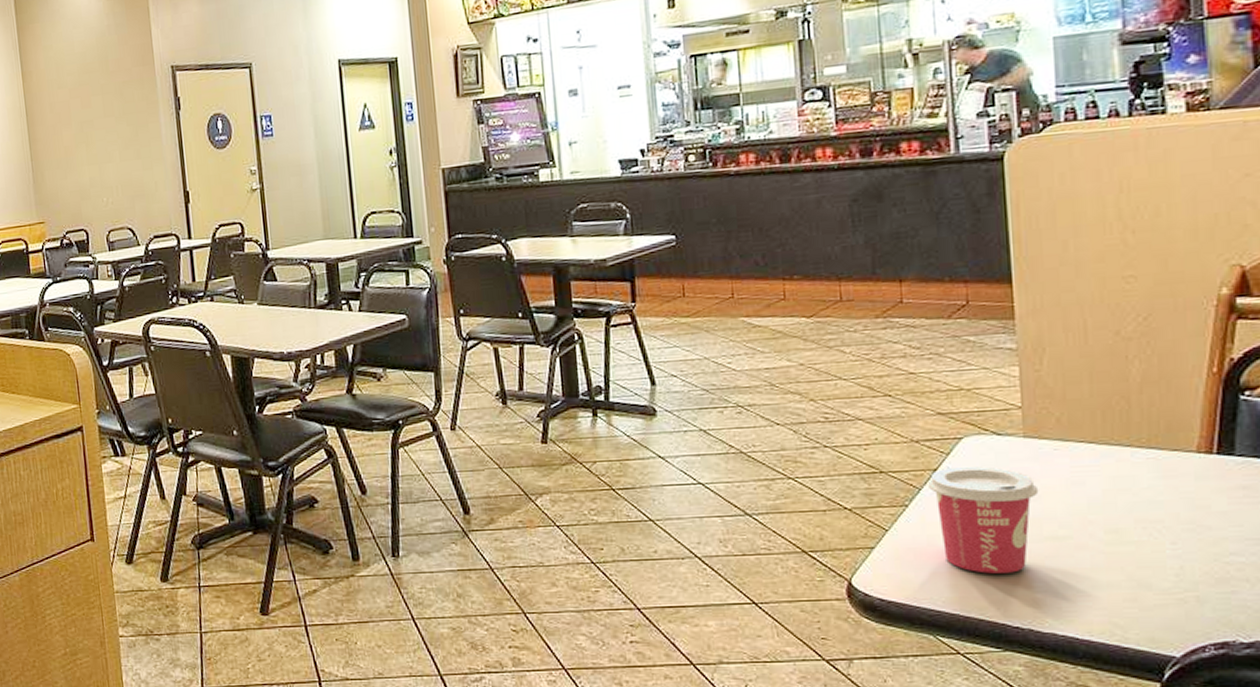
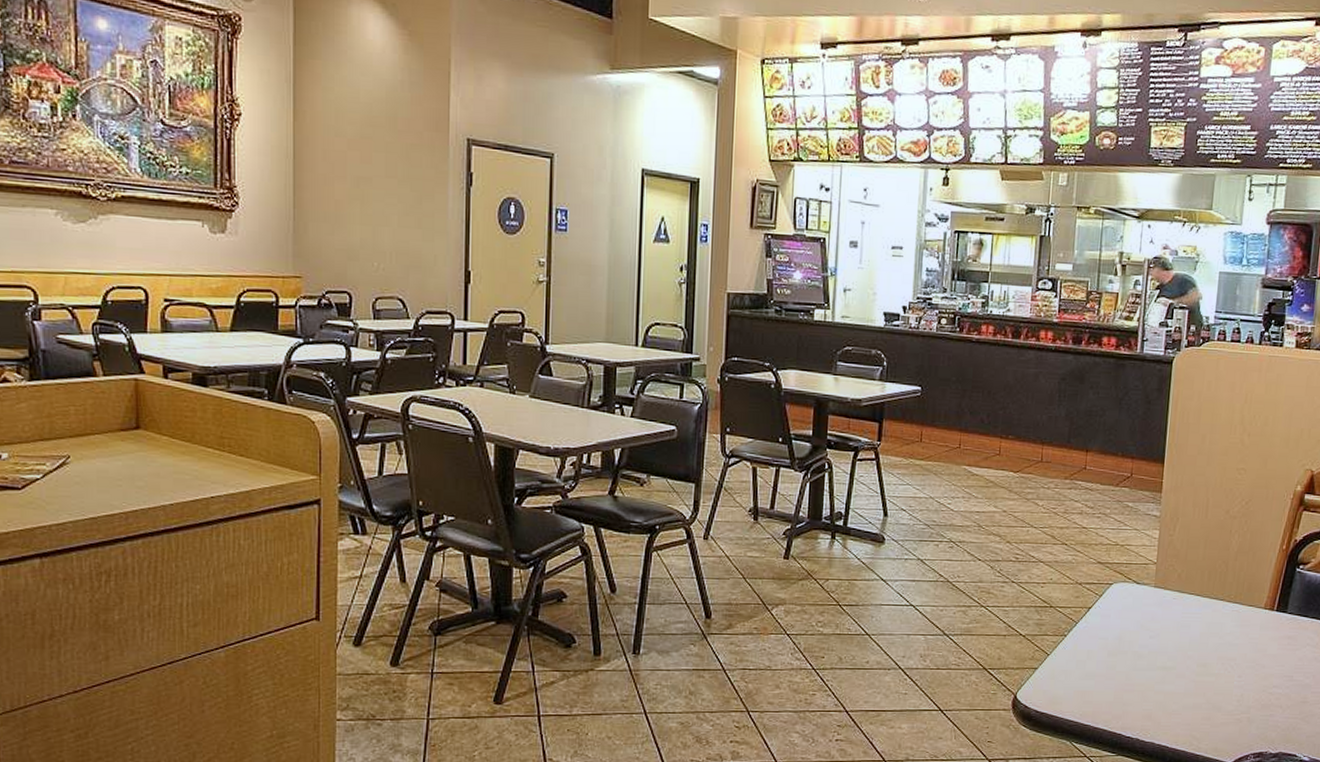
cup: present [927,466,1039,574] -> none [1082,606,1159,694]

